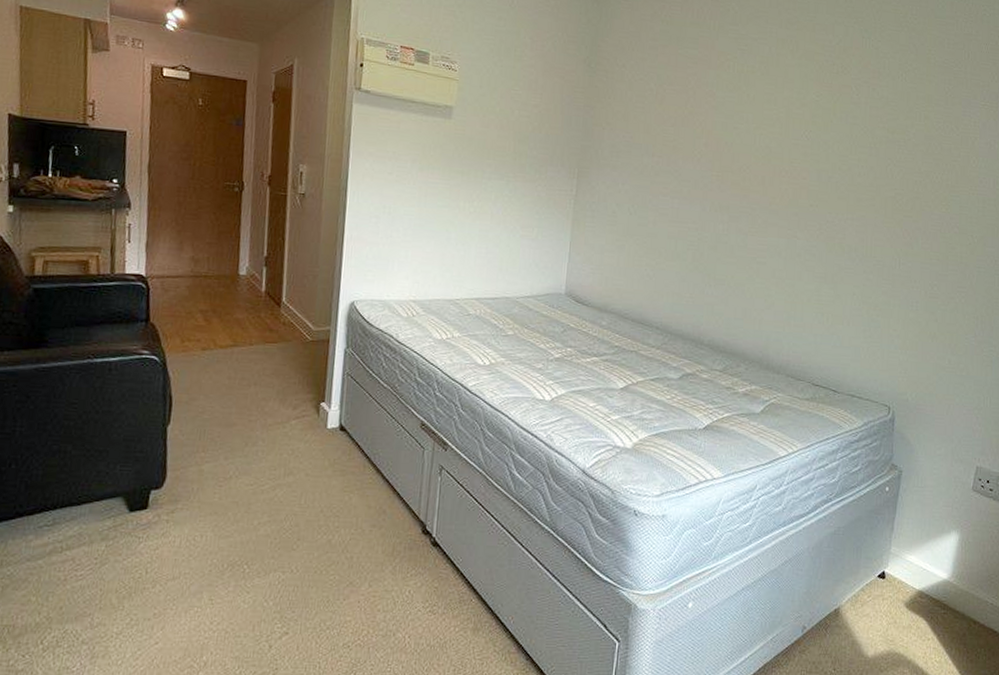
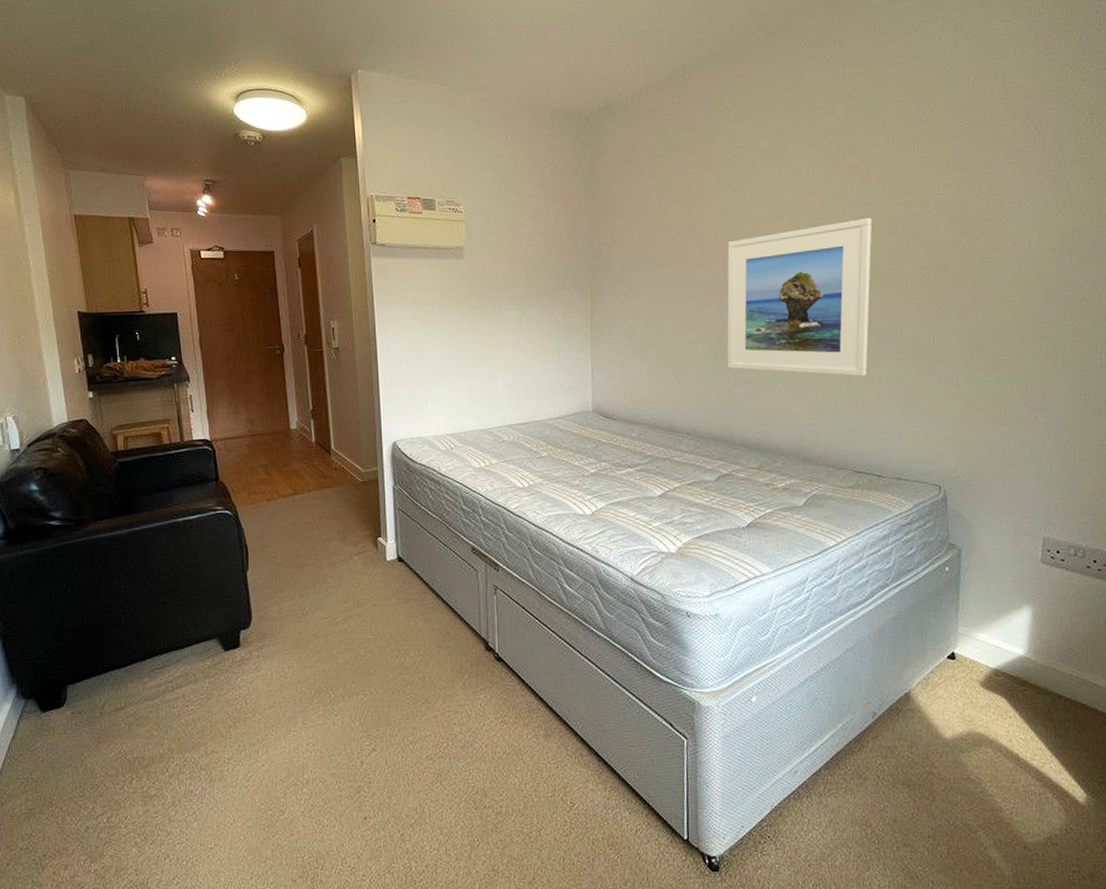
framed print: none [704,137,856,291] -> present [727,217,872,377]

